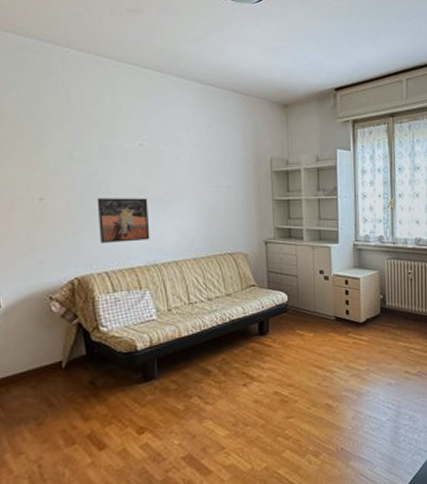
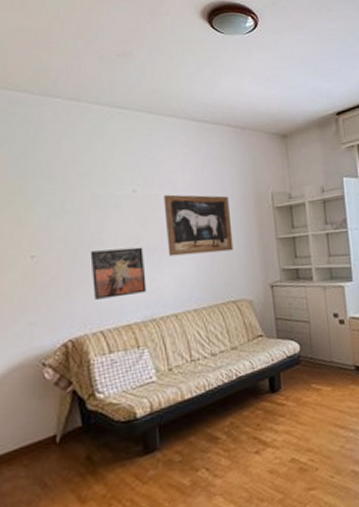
wall art: none [169,151,233,209] -> present [163,194,234,257]

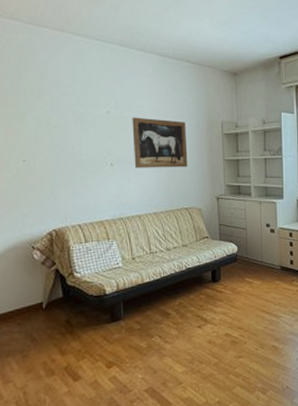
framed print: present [90,247,147,300] -> none [71,159,116,199]

